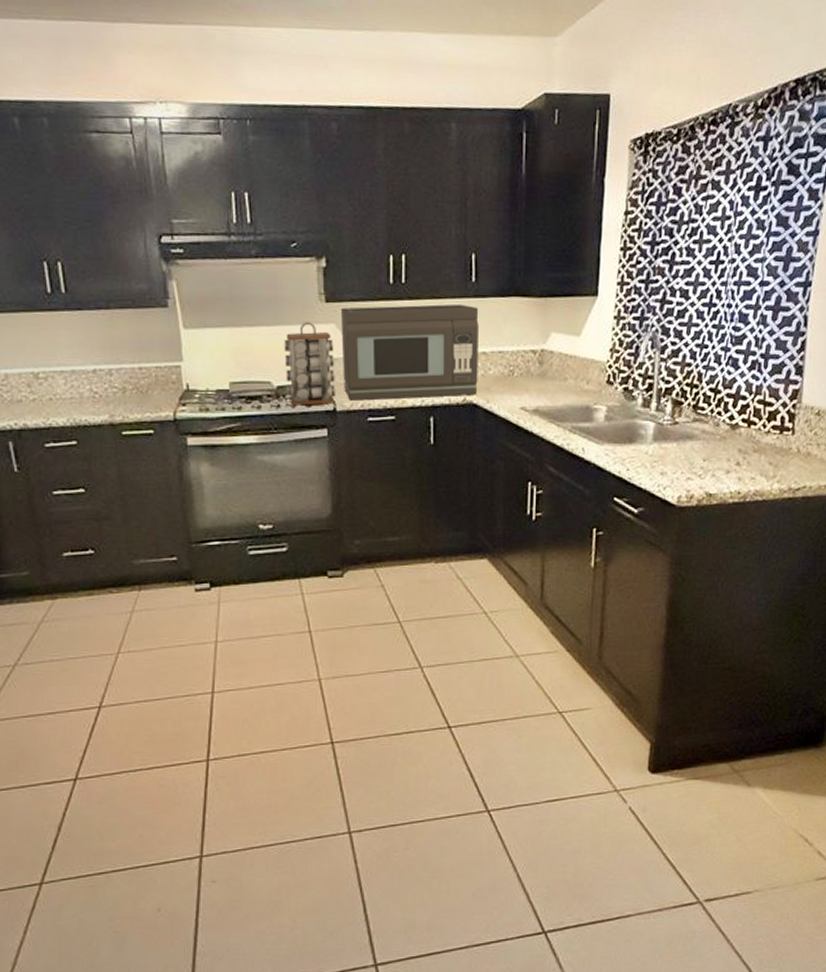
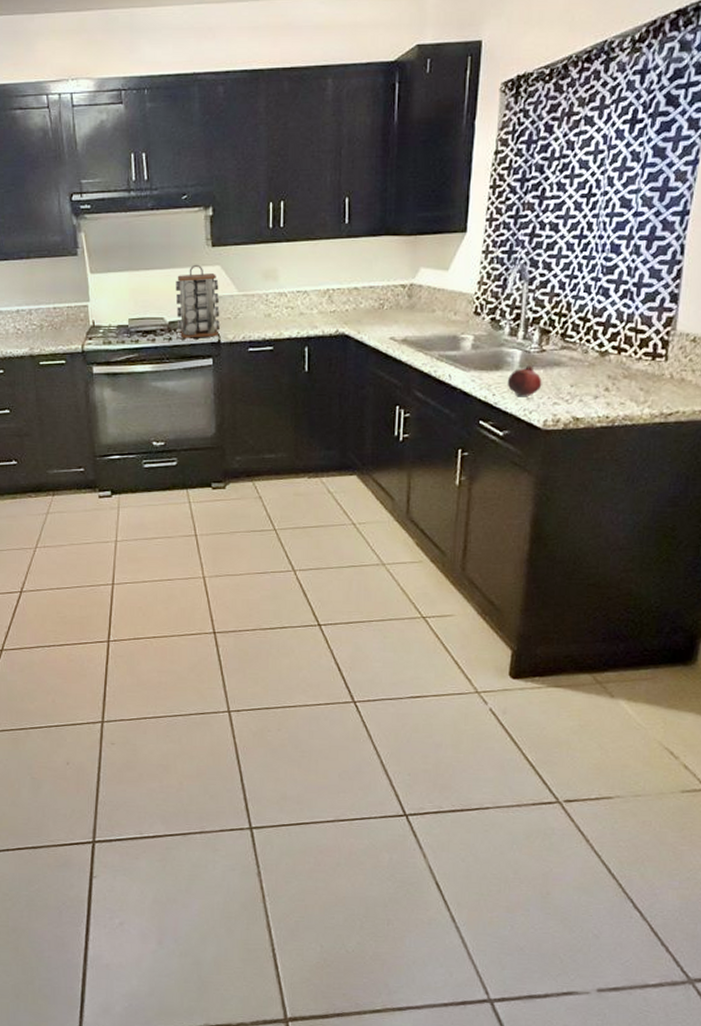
microwave: present [341,304,479,401] -> none [225,244,351,333]
fruit: none [641,437,676,472] -> present [507,364,542,397]

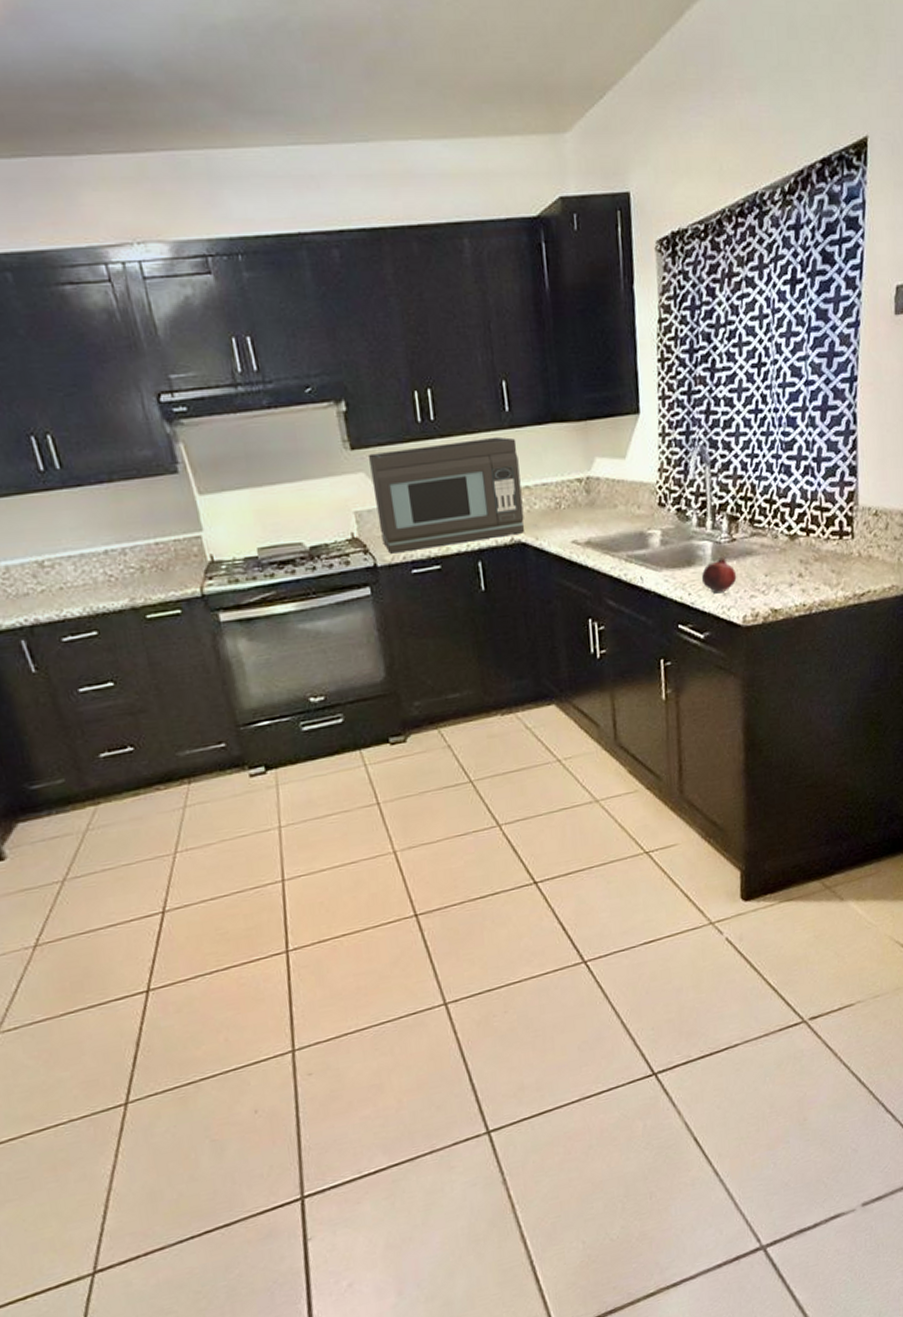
spice rack: present [175,264,220,338] -> none [311,473,374,566]
microwave: none [225,244,351,333] -> present [369,436,524,554]

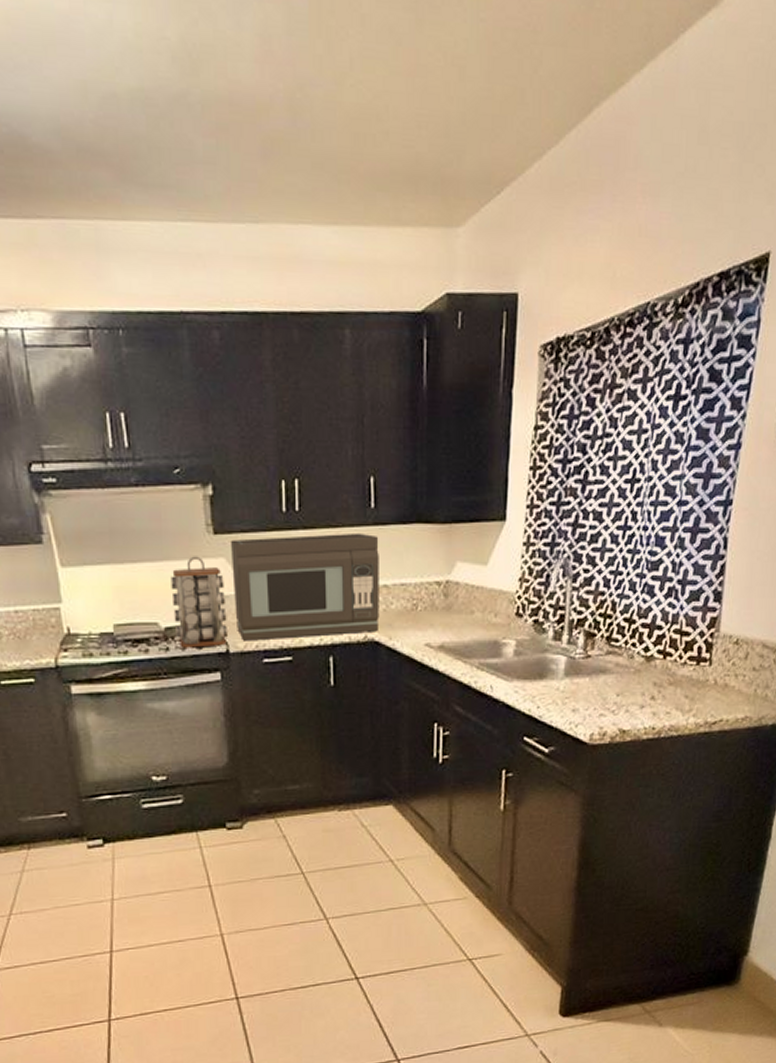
spice rack: none [311,473,374,566] -> present [170,556,228,648]
fruit: present [701,556,737,594] -> none [551,672,588,709]

